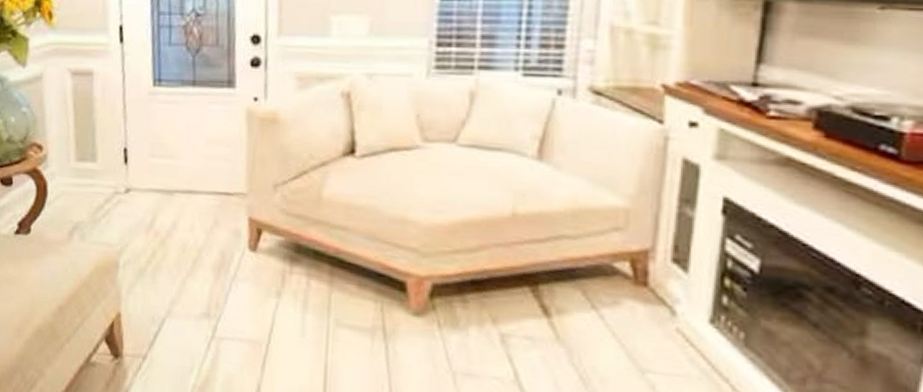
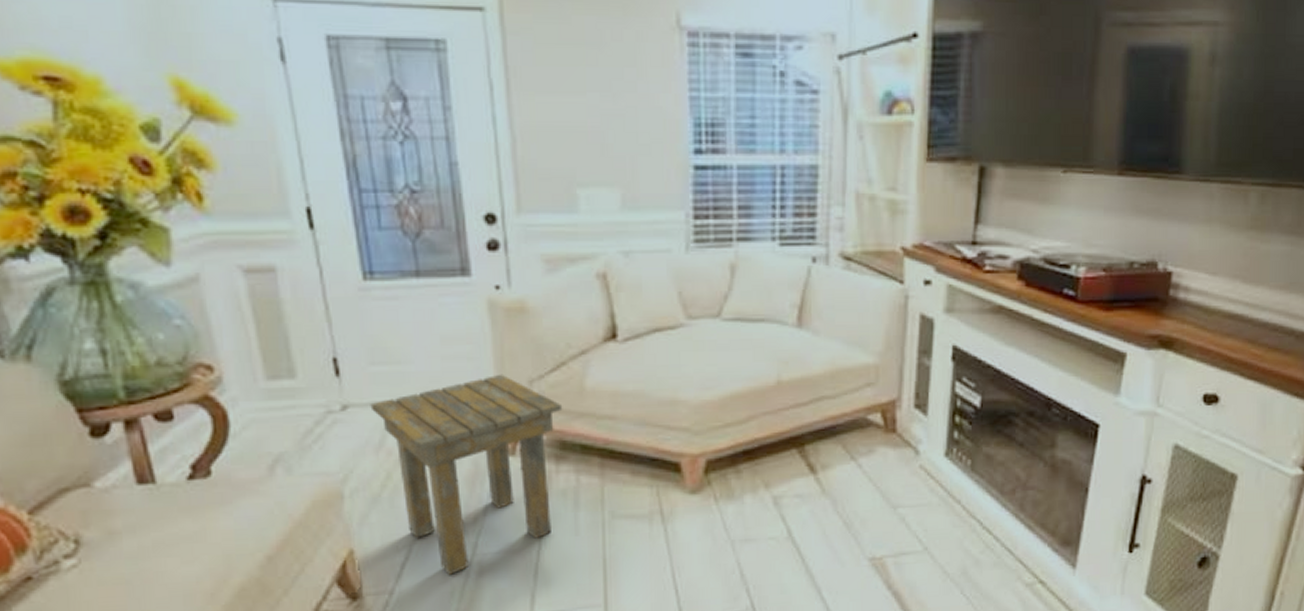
side table: none [146,176,301,352] -> present [370,374,563,575]

